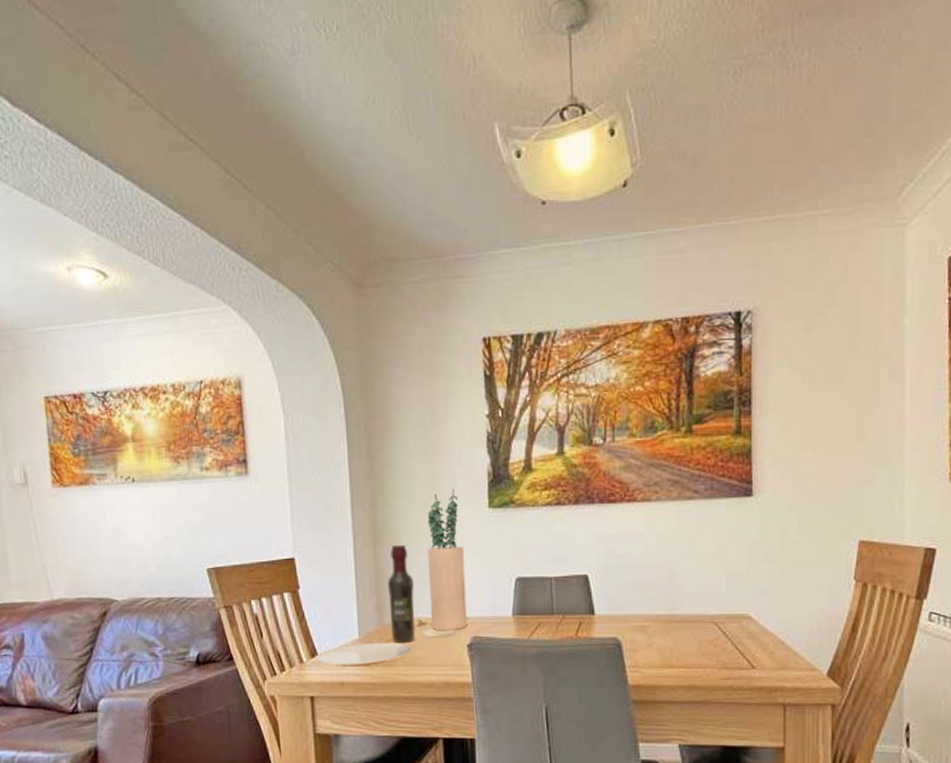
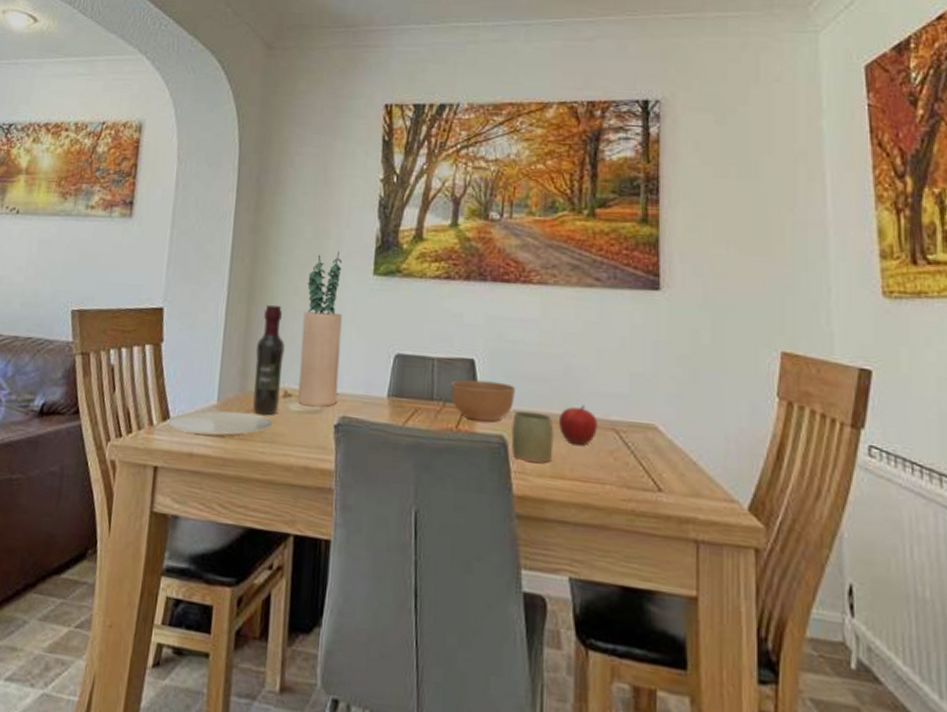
bowl: none [568,593,626,629] -> present [450,379,515,424]
mug: none [625,615,662,657] -> present [511,411,554,464]
fruit: none [665,604,699,638] -> present [558,405,598,445]

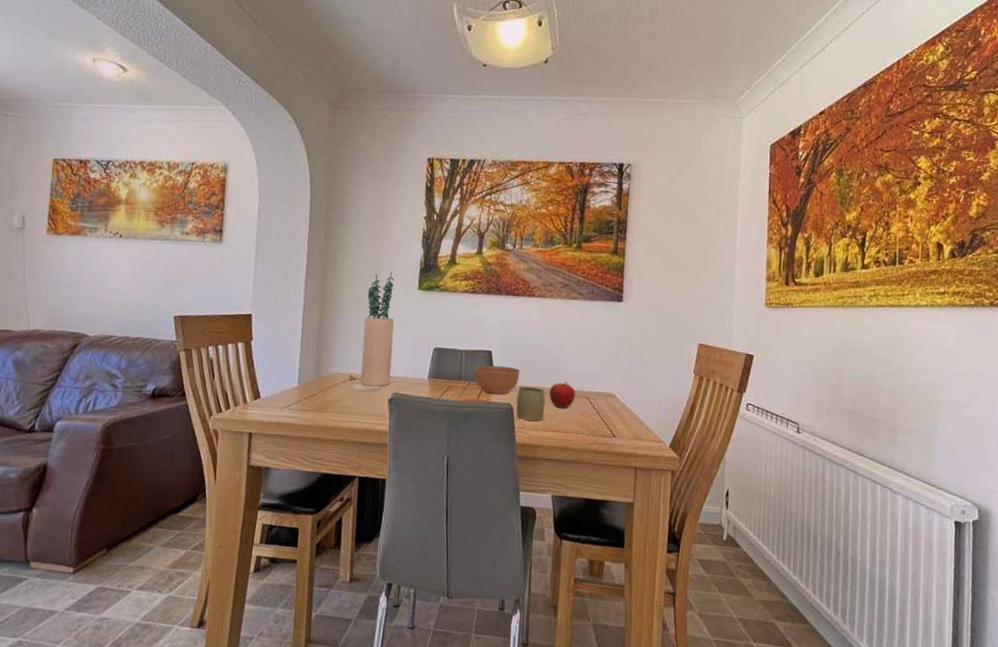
plate: present [166,410,274,437] -> none [257,391,342,410]
wine bottle: present [253,304,285,416] -> none [326,312,350,394]

